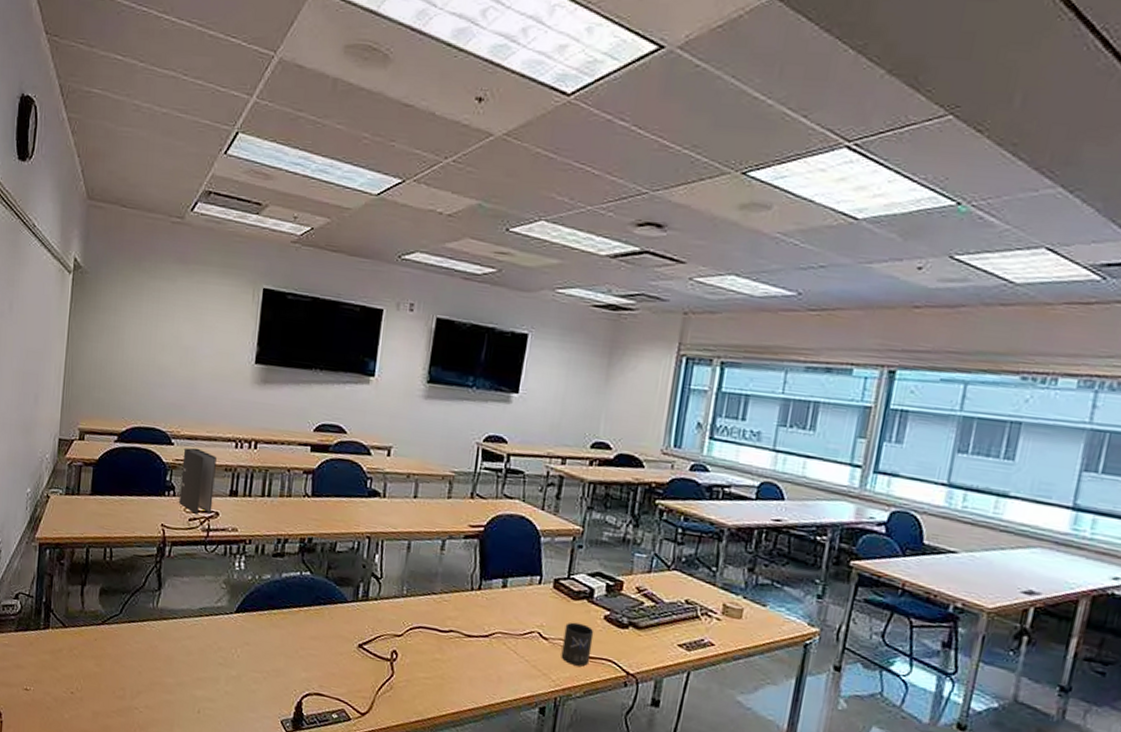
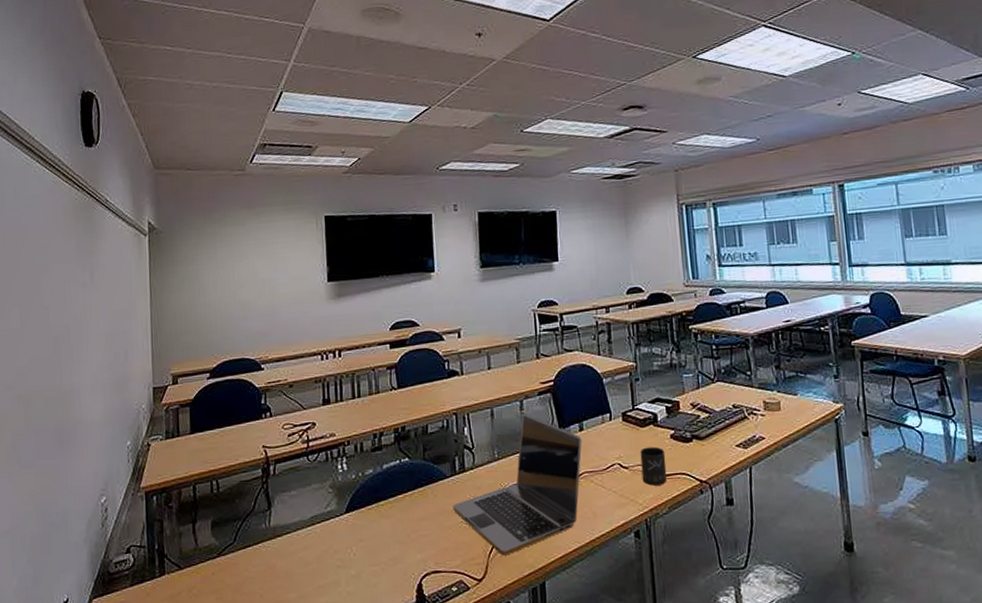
binder: present [179,447,217,516] -> none [274,368,309,430]
laptop: none [348,555,503,697] -> present [453,414,582,556]

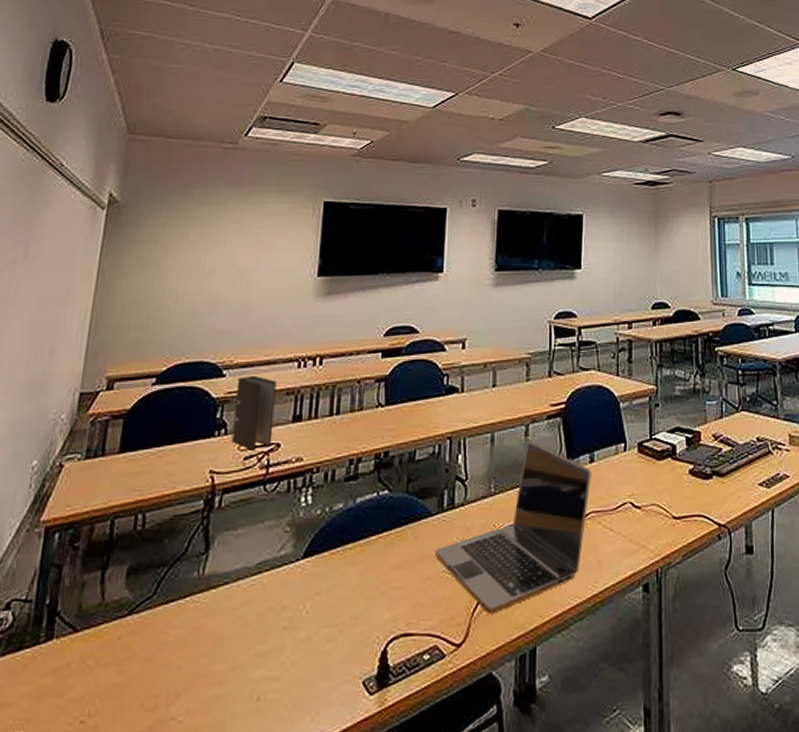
binder: none [274,368,309,430] -> present [232,375,276,452]
mug: present [640,446,668,486] -> none [655,483,683,529]

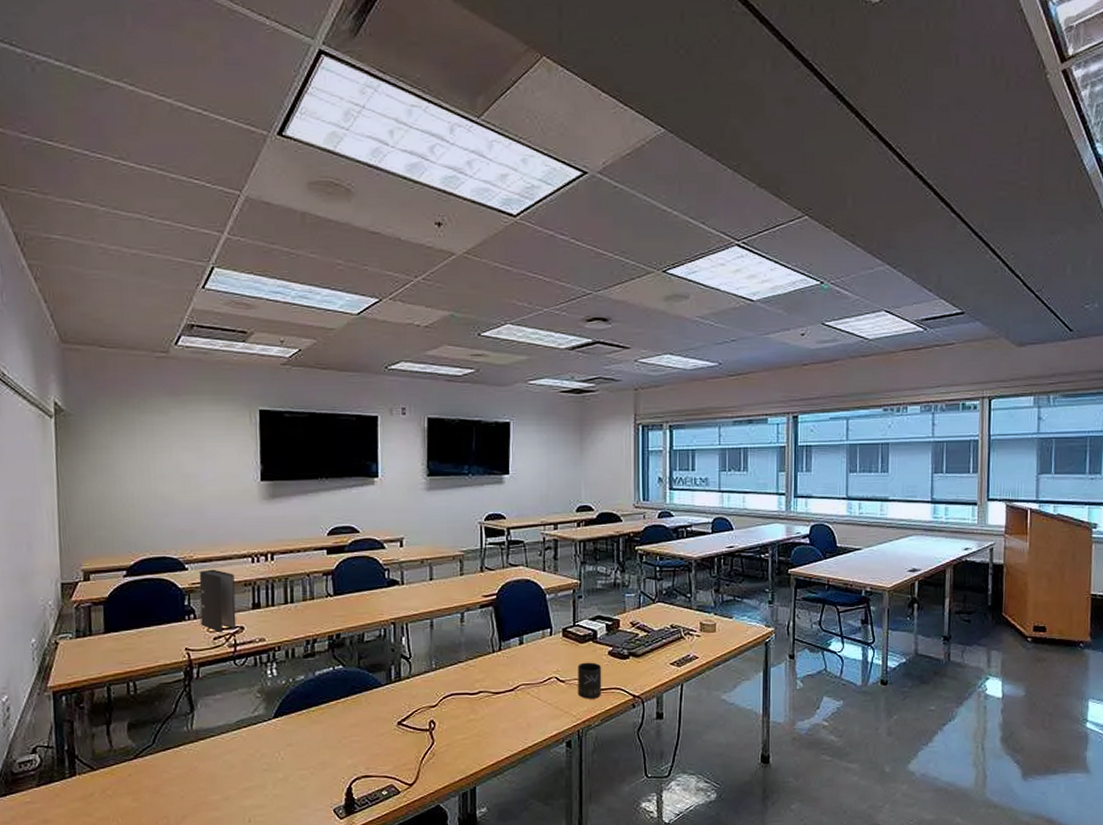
laptop: present [435,441,592,614] -> none [387,626,521,762]
mug: none [655,483,683,529] -> present [577,662,602,699]

